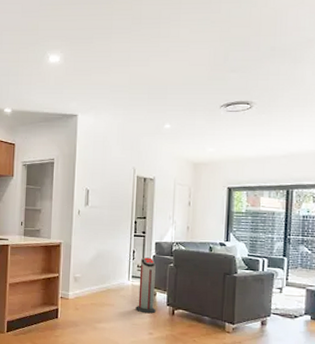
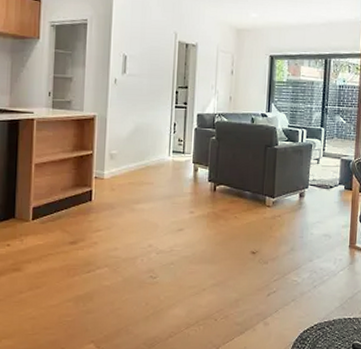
air purifier: present [135,257,156,314] -> none [176,130,198,191]

